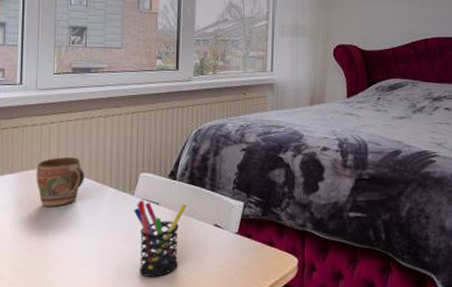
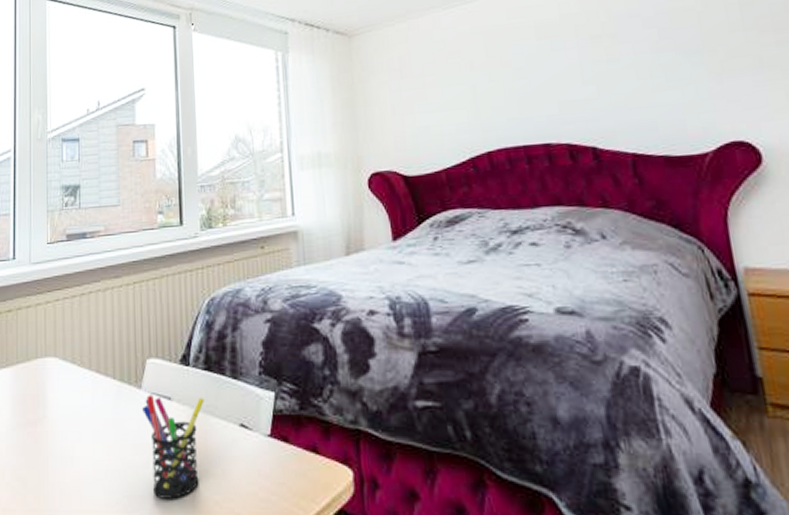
mug: present [36,157,85,207] -> none [32,344,84,408]

